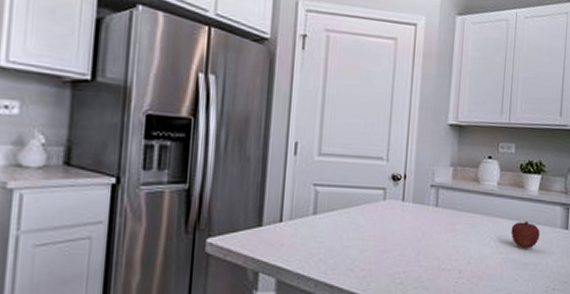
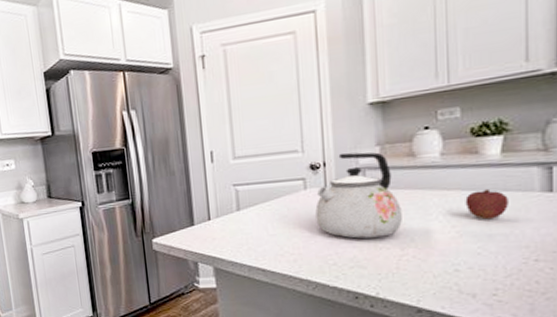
kettle: none [390,168,464,258] -> present [315,152,402,239]

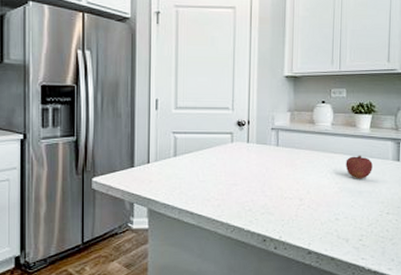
kettle: present [315,152,402,239] -> none [238,114,302,189]

